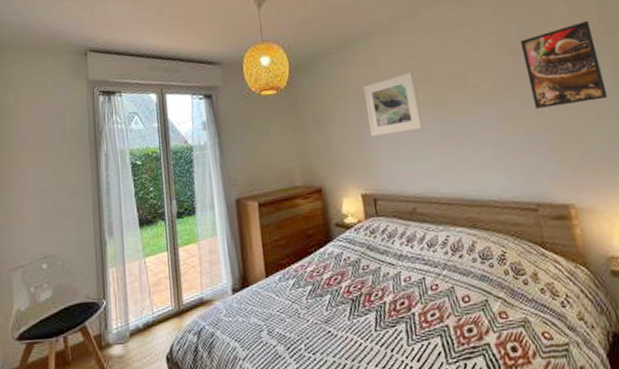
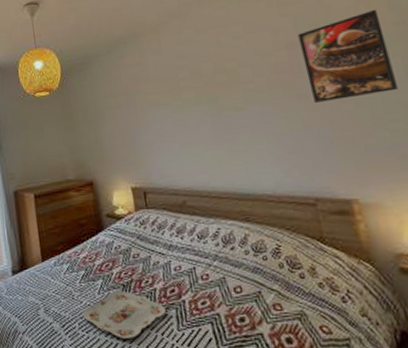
serving tray: none [309,306,396,358] -> present [82,290,166,338]
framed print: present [363,71,423,136] -> none [132,69,193,133]

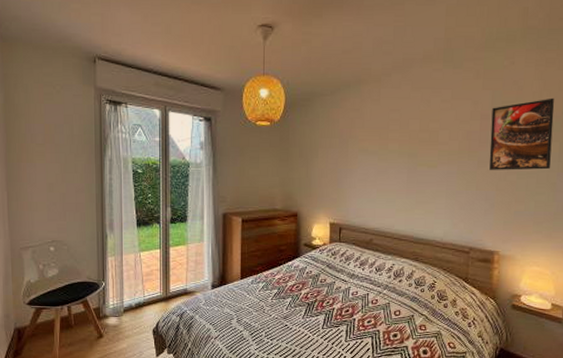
serving tray: present [82,290,166,338] -> none [270,308,339,346]

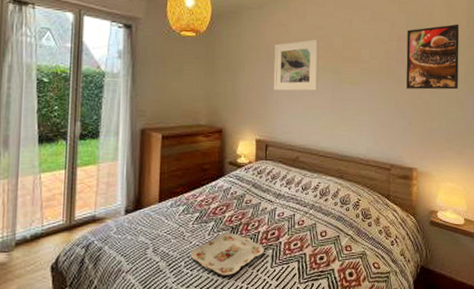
serving tray: none [270,308,339,346] -> present [190,232,264,275]
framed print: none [346,122,394,175] -> present [273,39,319,91]

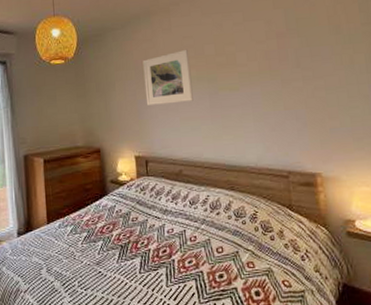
serving tray: present [190,232,264,275] -> none [82,251,157,295]
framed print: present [406,24,460,90] -> none [287,10,360,88]

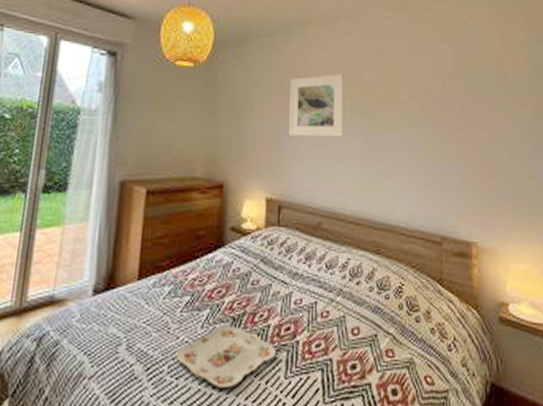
serving tray: none [82,251,157,295] -> present [175,325,276,387]

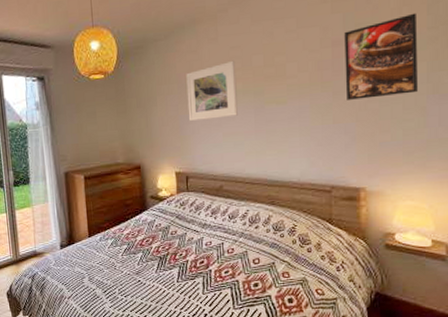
serving tray: present [175,325,276,387] -> none [122,262,194,301]
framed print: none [454,58,524,140] -> present [344,12,419,100]

